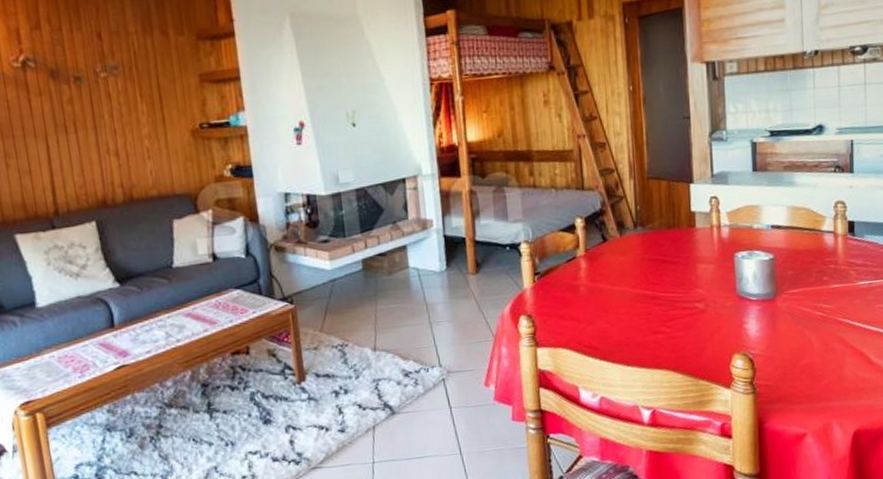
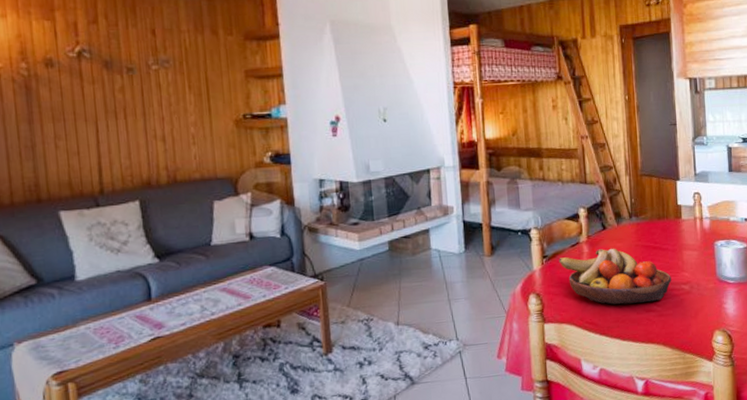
fruit bowl: none [553,262,683,326] -> present [559,248,672,305]

